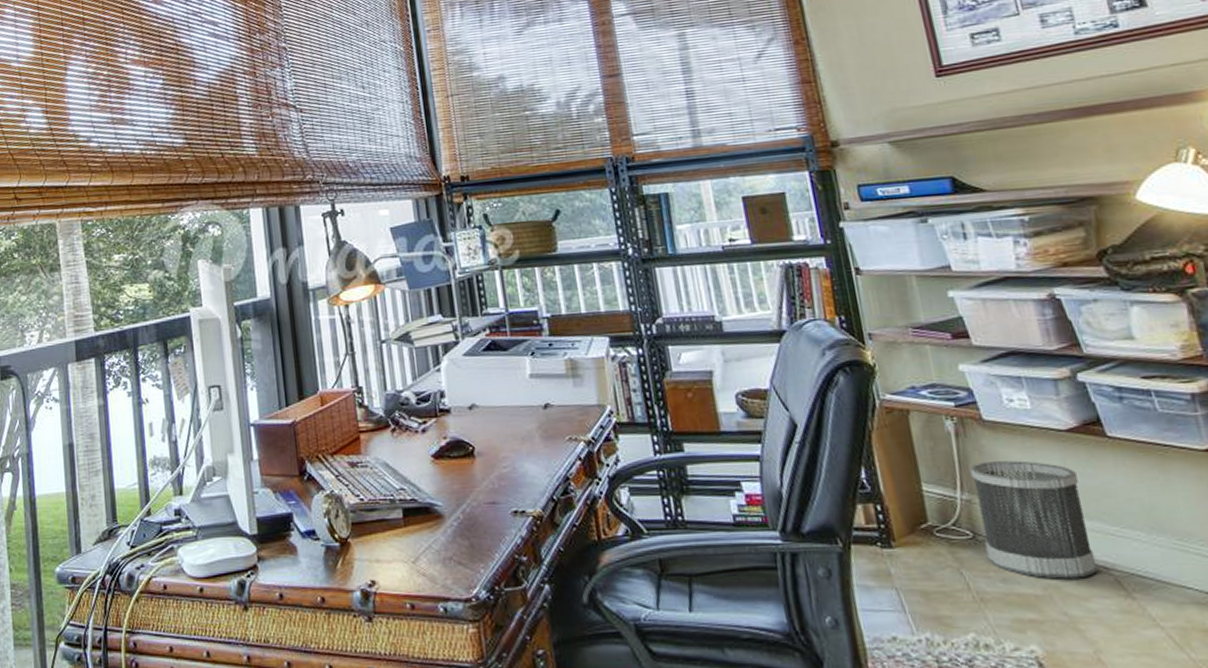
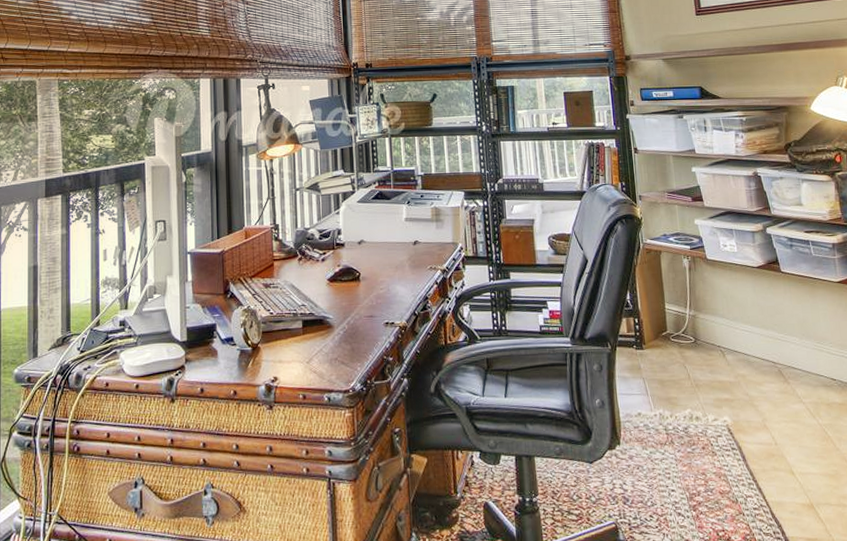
wastebasket: present [970,460,1098,579] -> none [696,288,769,371]

